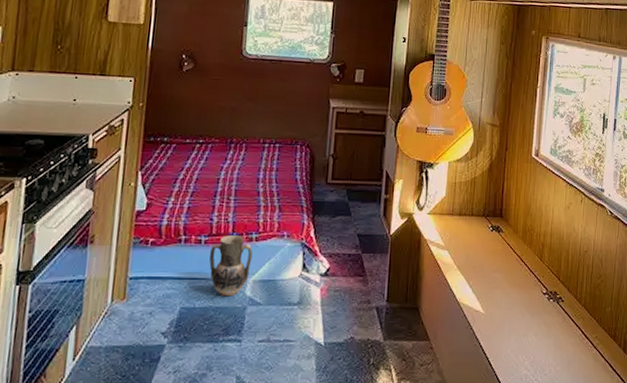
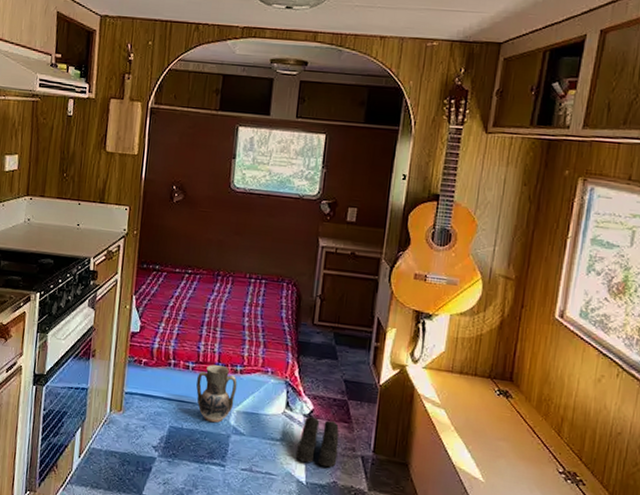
boots: none [313,275,355,324] -> present [295,416,339,468]

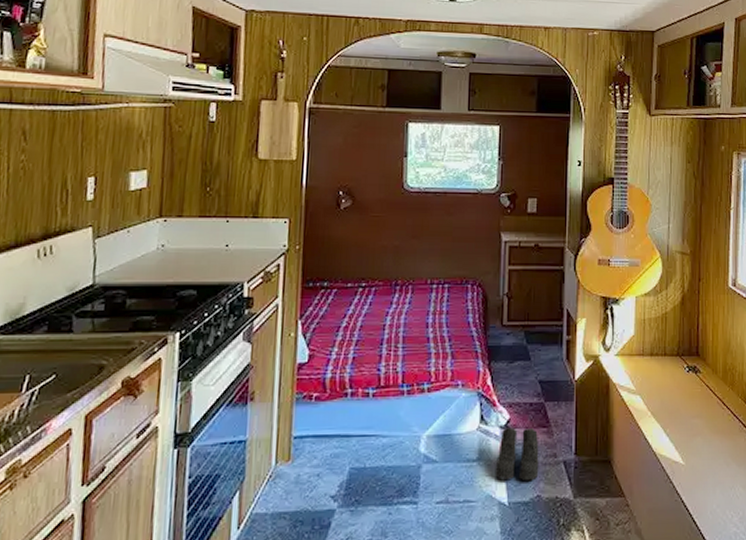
ceramic jug: present [196,364,237,423] -> none [379,387,425,455]

